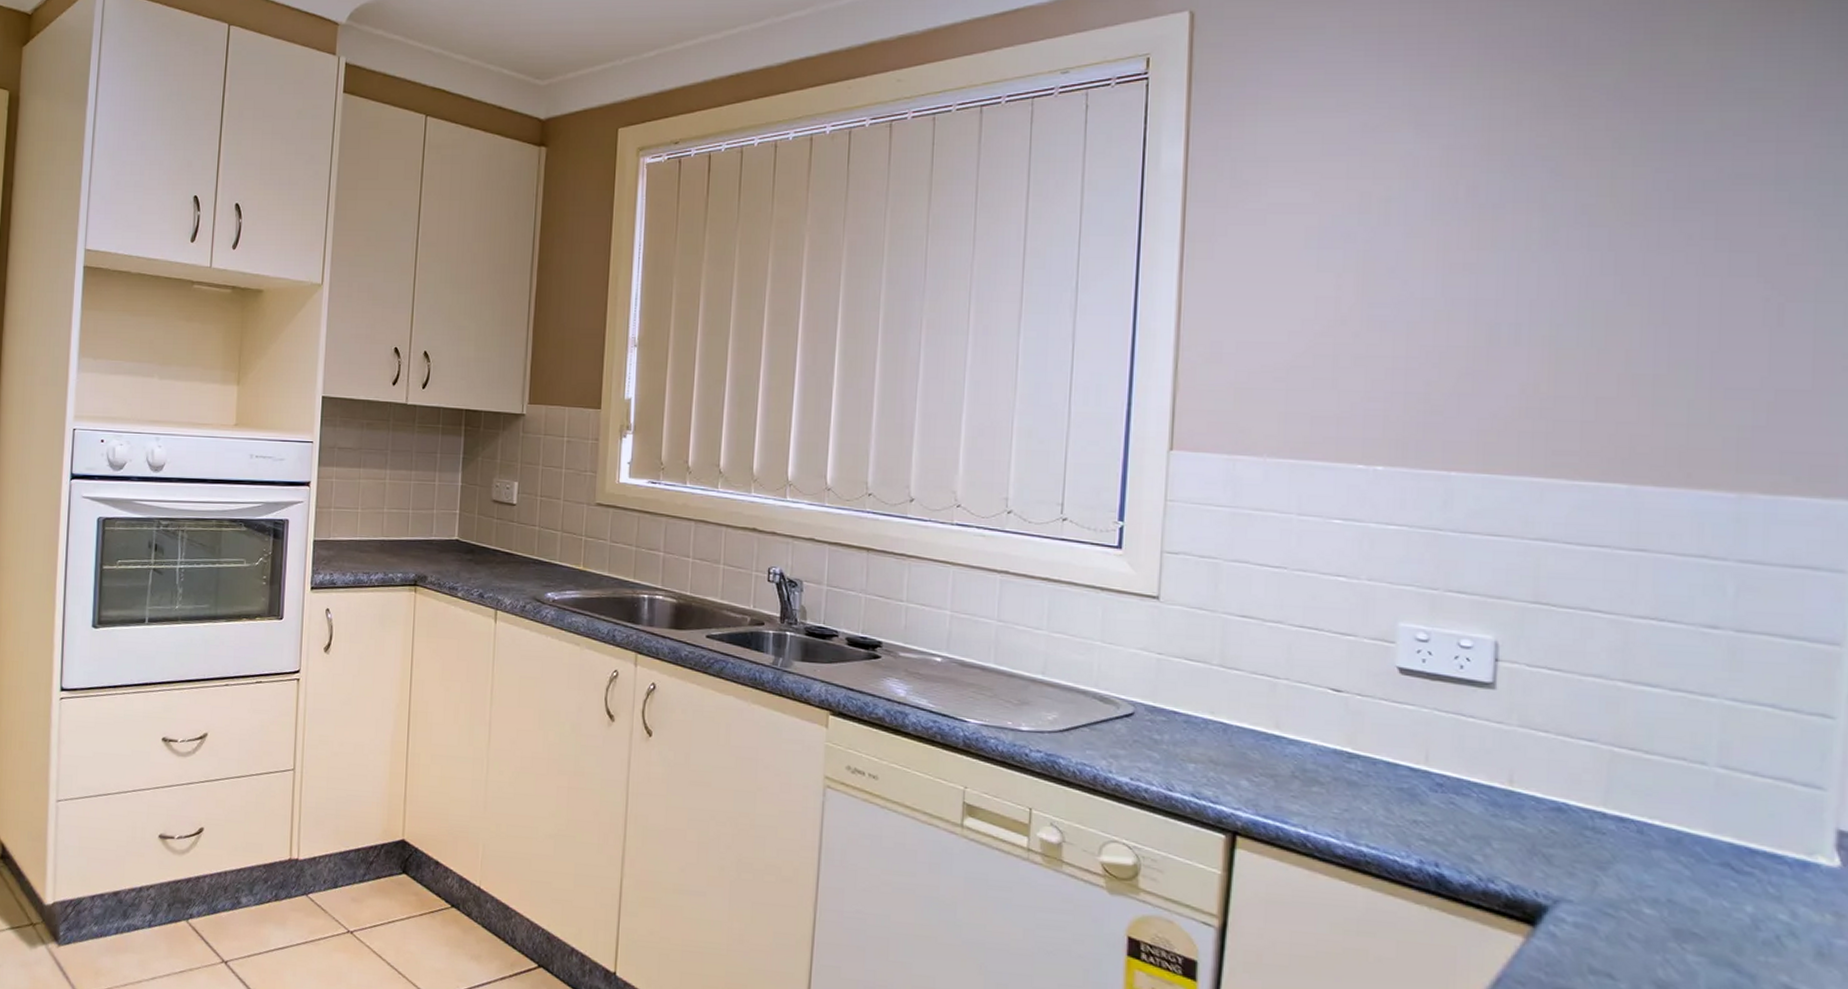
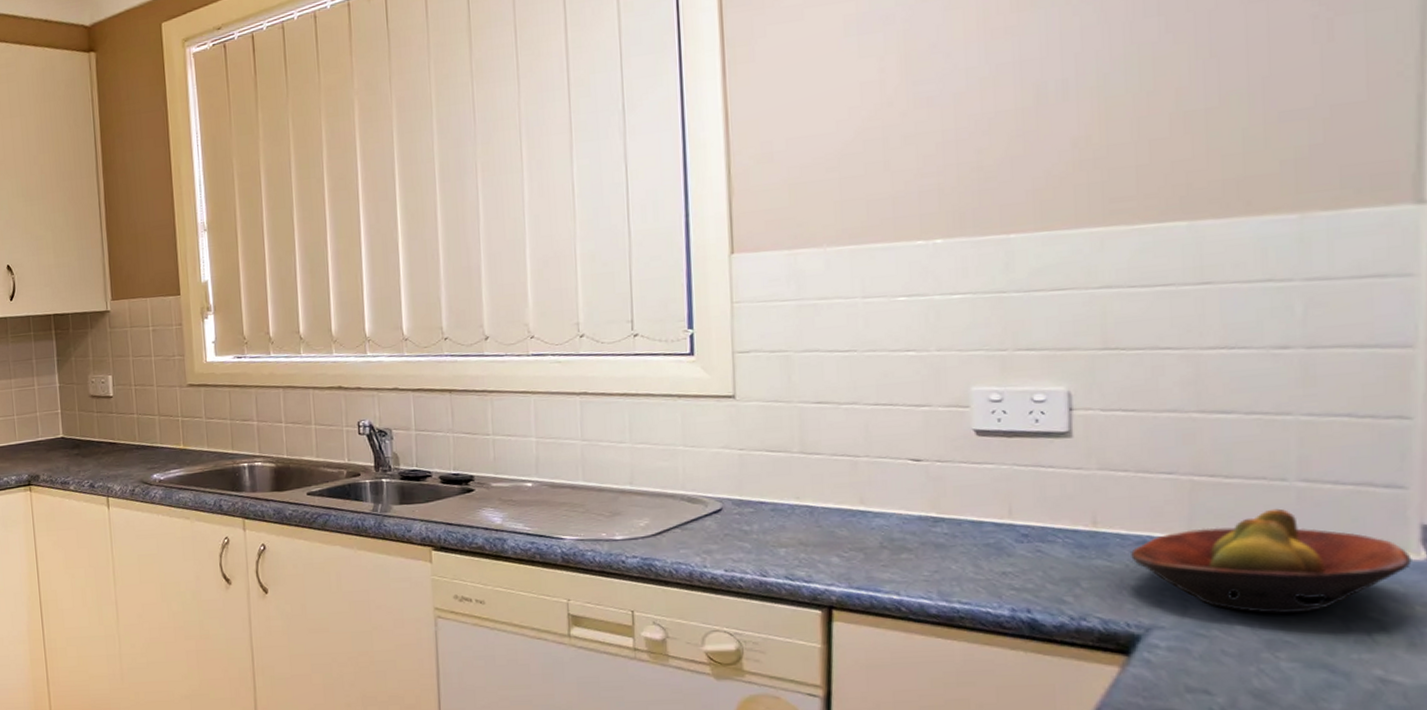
fruit bowl: none [1545,792,1826,905] -> present [1131,508,1412,614]

